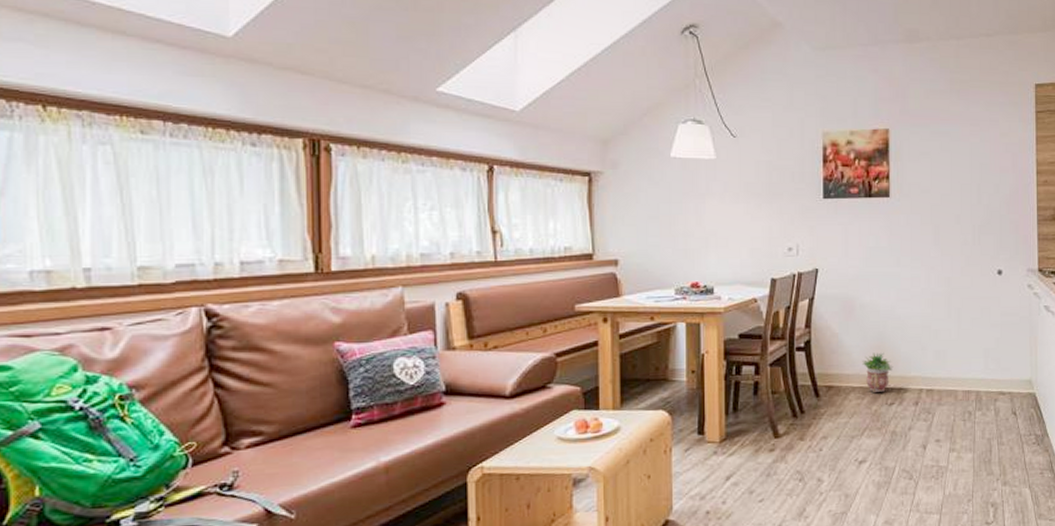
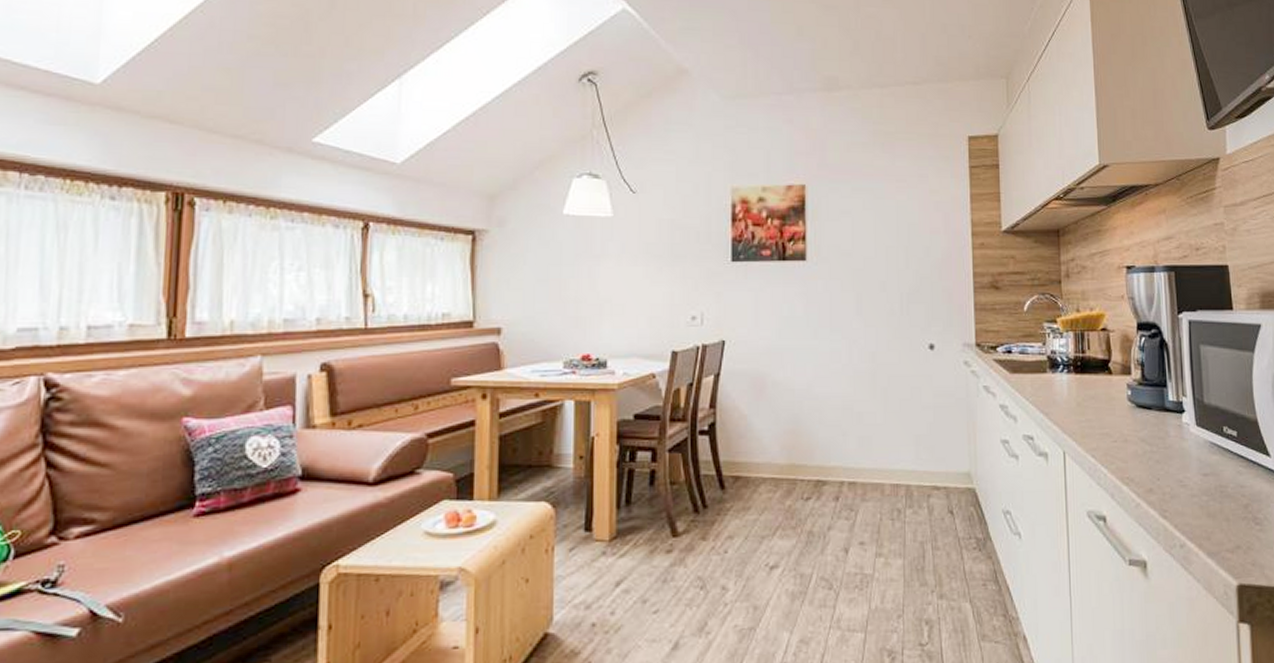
potted plant: present [862,352,893,392] -> none [774,438,810,484]

